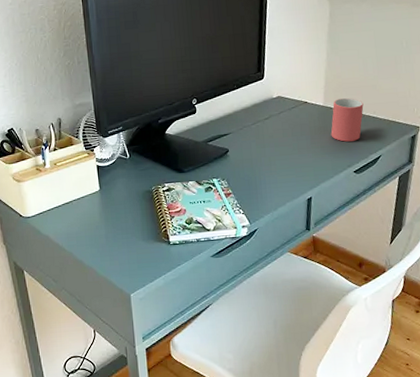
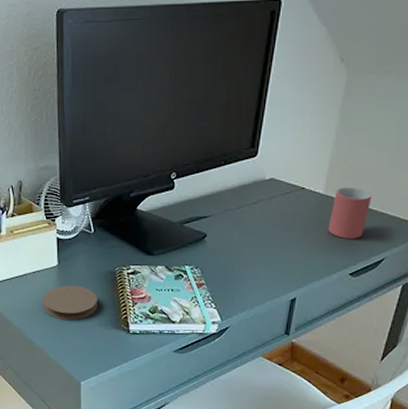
coaster: none [88,206,139,239] -> present [43,285,97,321]

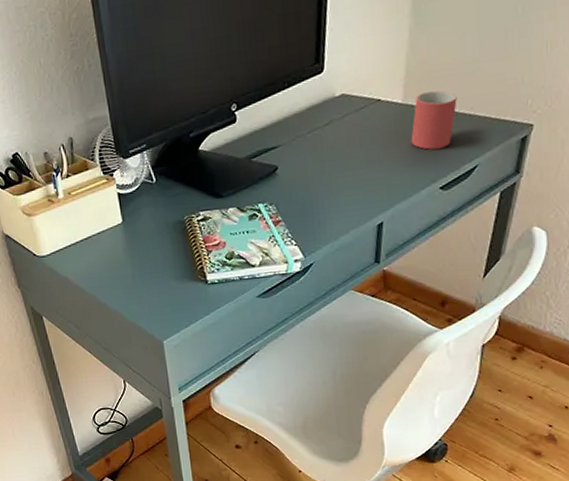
coaster: present [43,285,97,321] -> none [111,240,170,279]

